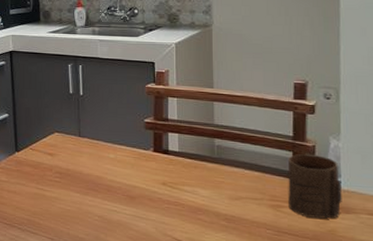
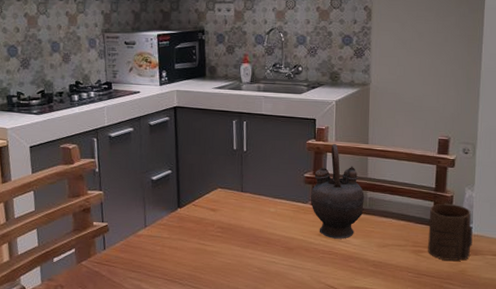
teapot: none [152,88,212,190] -> present [310,144,364,239]

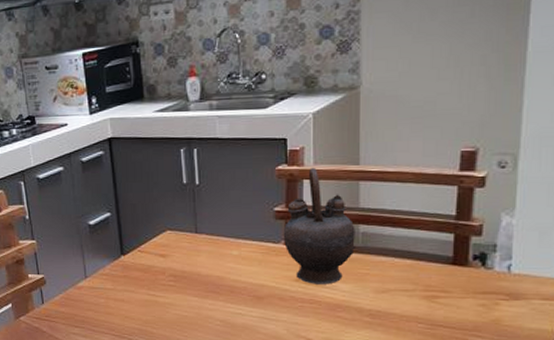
cup: present [428,203,473,261] -> none [446,235,512,307]

